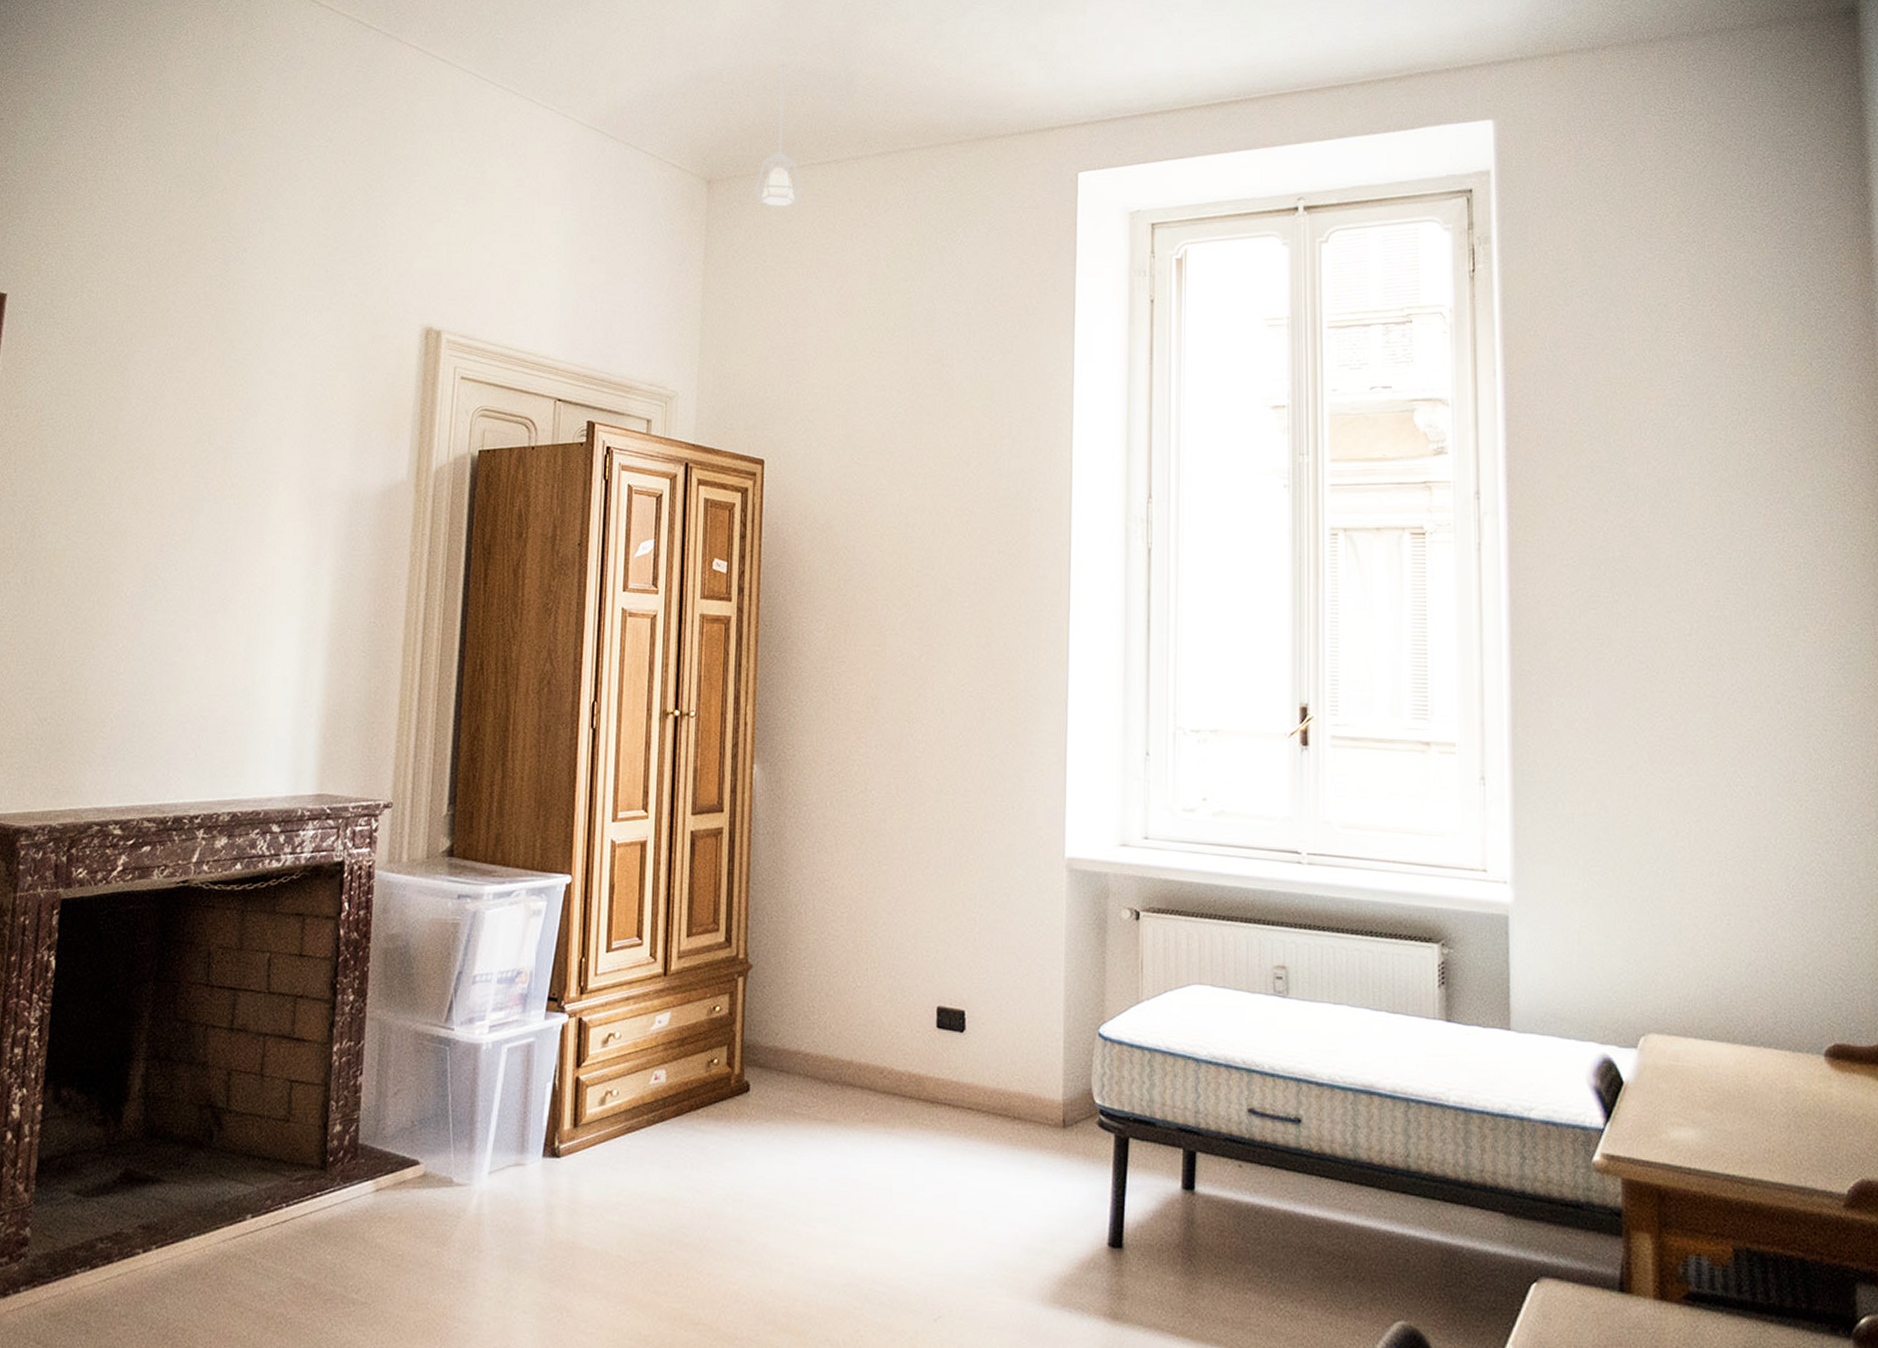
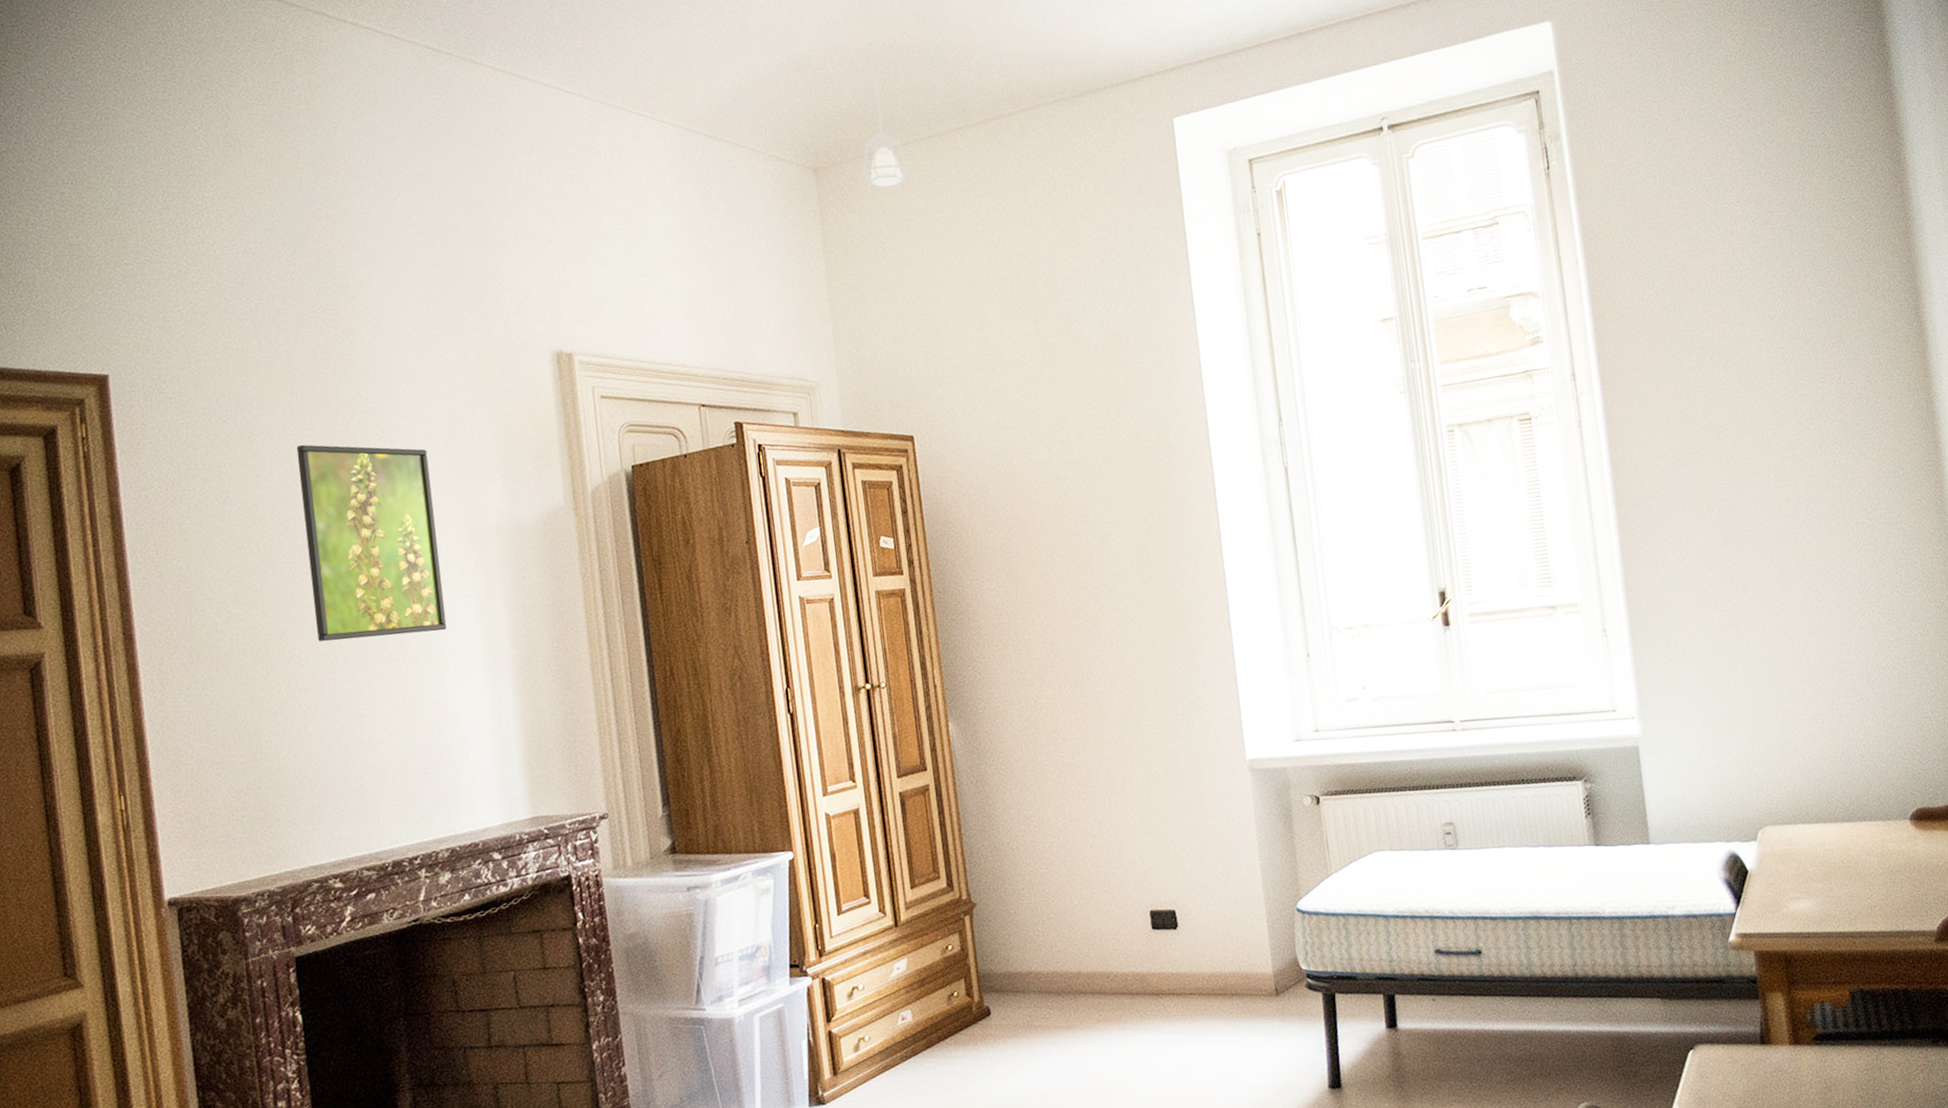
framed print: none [147,385,285,589] -> present [296,444,447,642]

